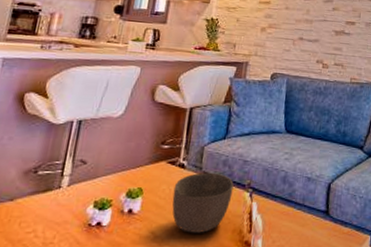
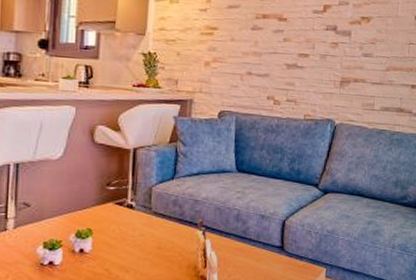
bowl: present [172,172,234,233] -> none [123,212,186,269]

